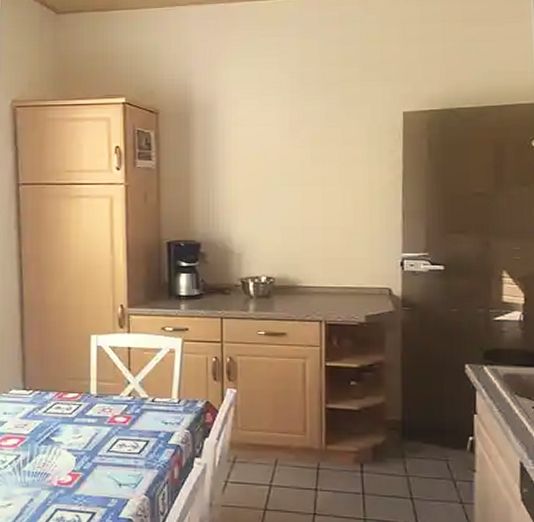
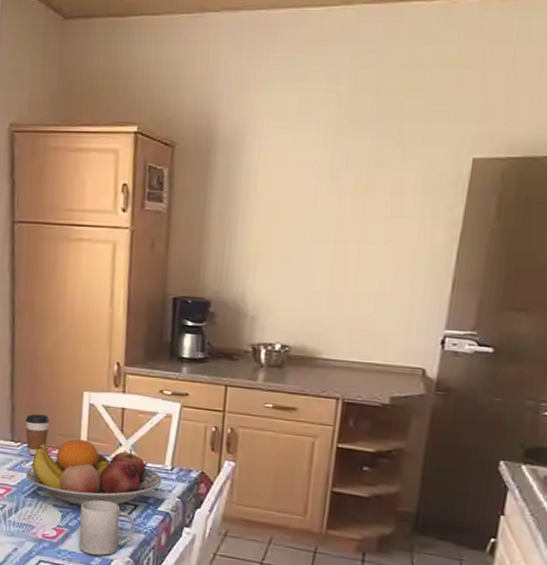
coffee cup: none [36,361,59,402] -> present [25,414,49,456]
fruit bowl: none [39,382,170,448] -> present [26,439,162,506]
mug: none [94,440,148,496] -> present [79,500,136,556]

